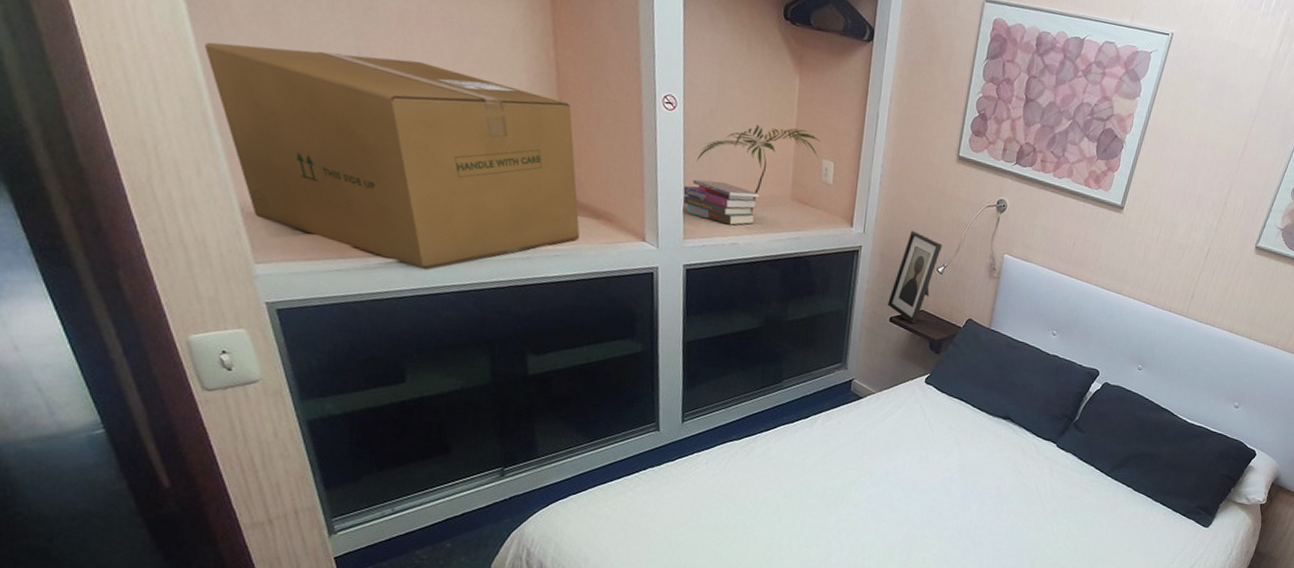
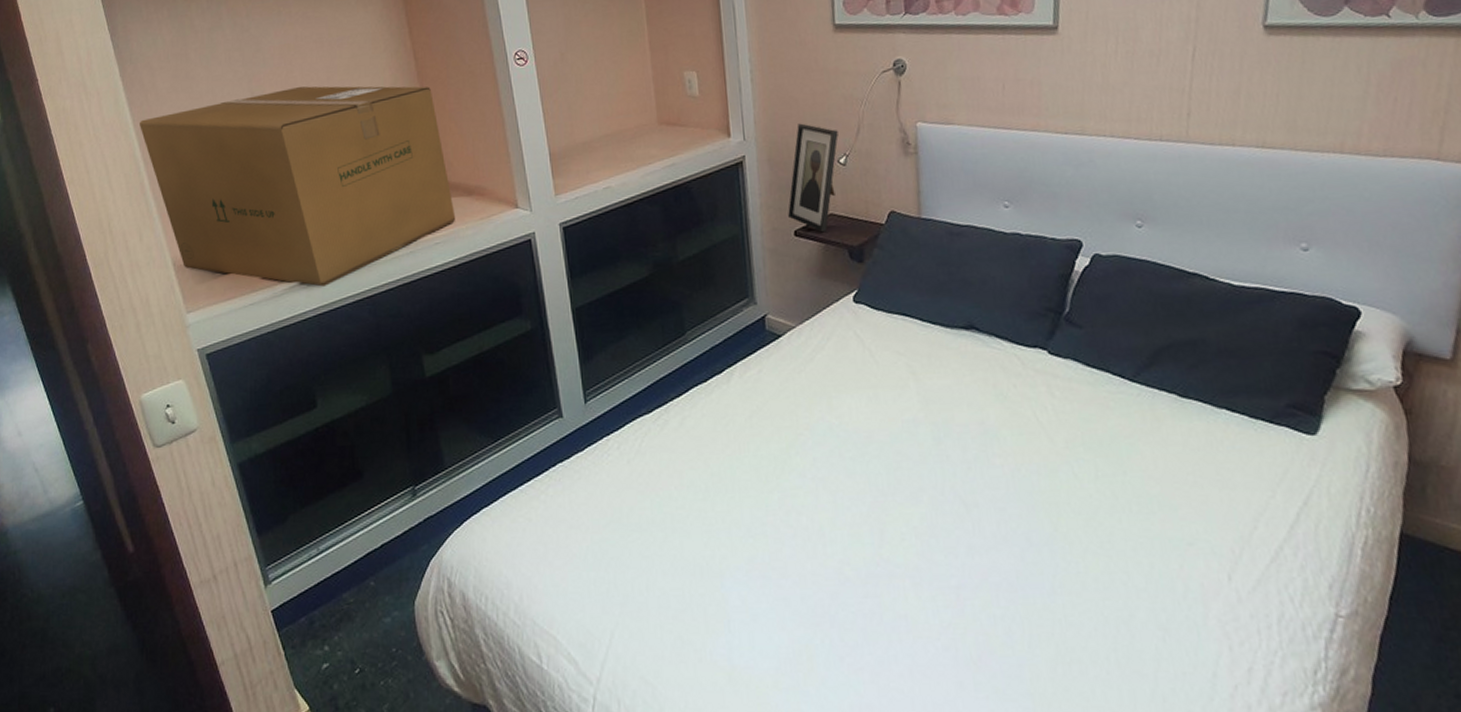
books: present [683,179,760,226] -> none [547,124,625,169]
plant: present [696,125,821,213] -> none [555,46,678,150]

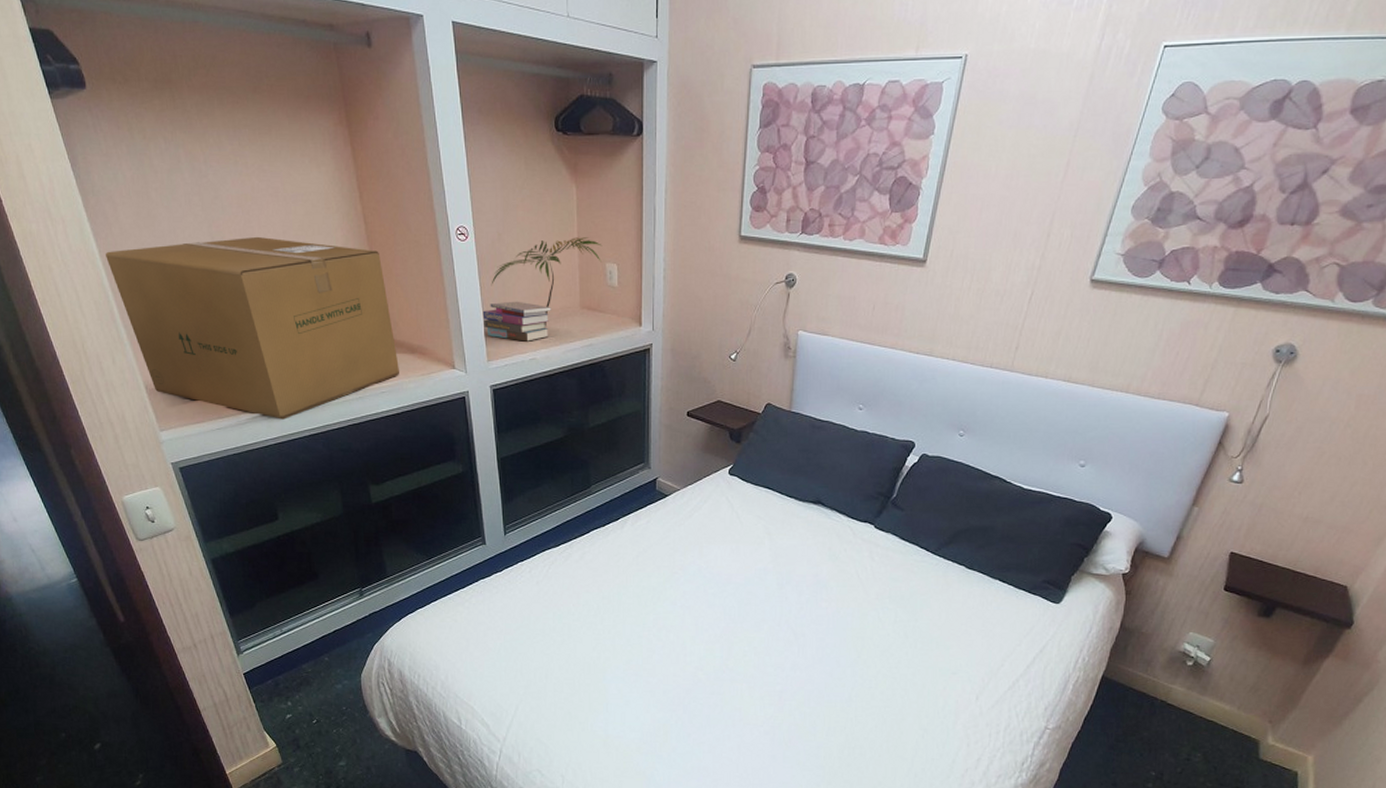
books: none [547,124,625,169] -> present [482,301,551,342]
plant: none [555,46,678,150] -> present [491,236,603,327]
picture frame: present [788,123,838,233] -> none [684,321,732,416]

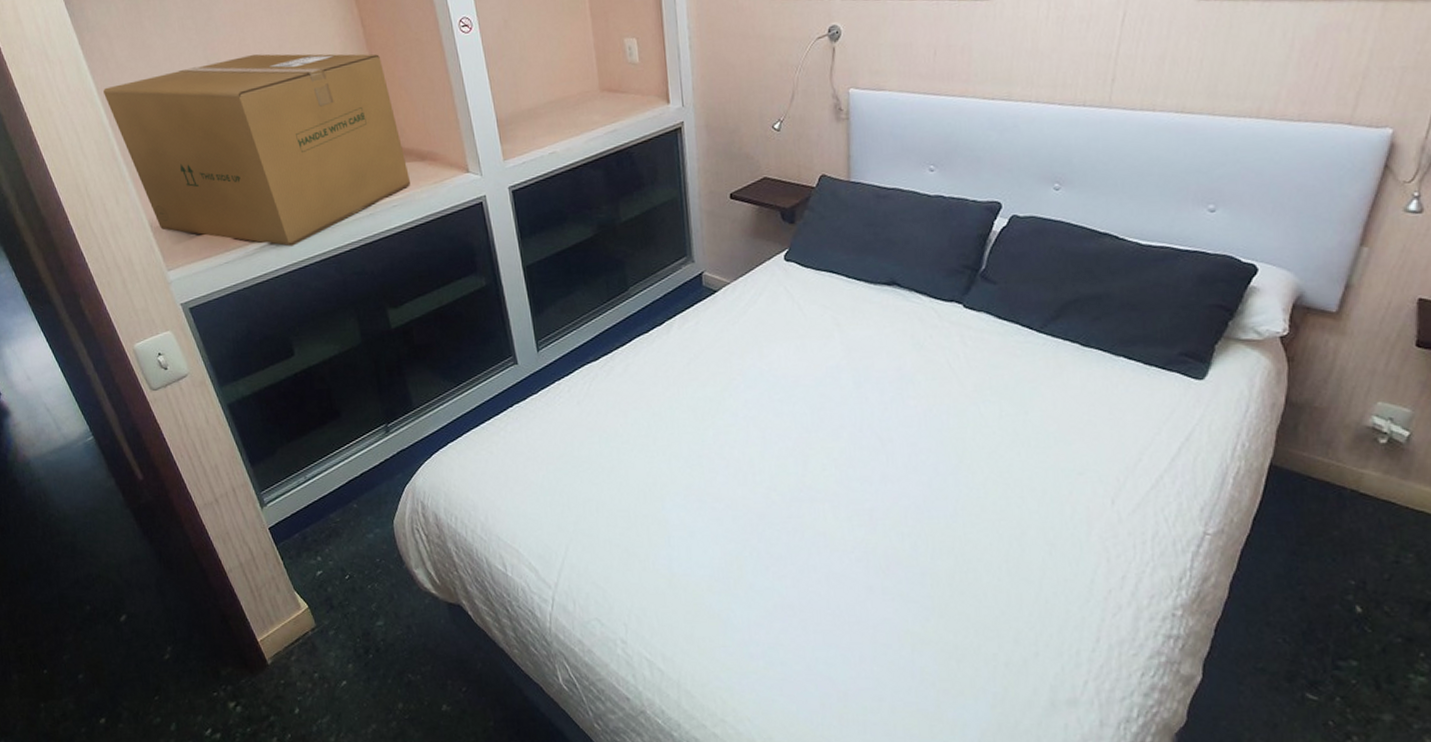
books: present [482,301,551,342] -> none [494,91,569,135]
plant: present [491,236,603,327] -> none [500,12,619,116]

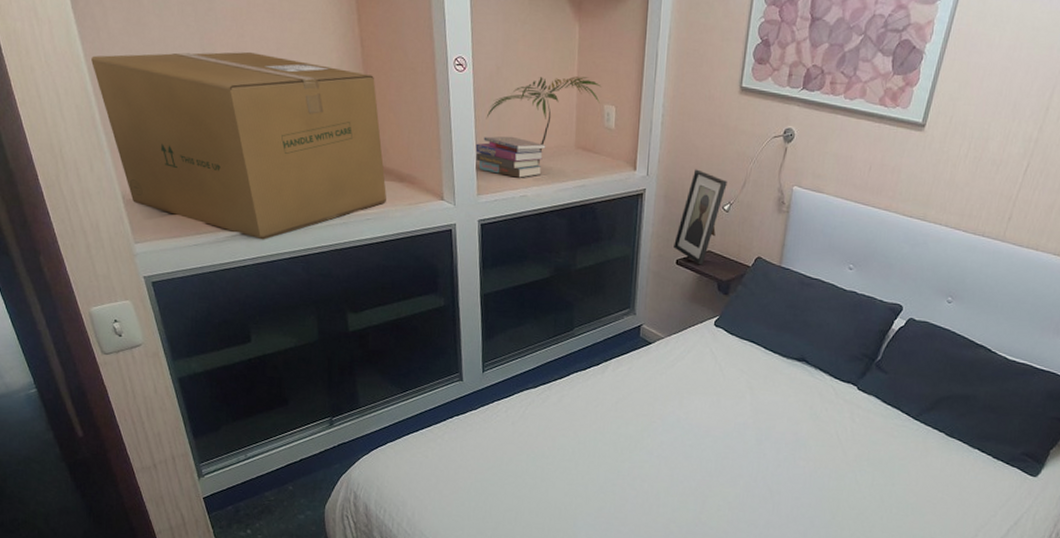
books: none [494,91,569,135] -> present [475,136,546,178]
plant: none [500,12,619,116] -> present [486,75,602,165]
picture frame: none [724,89,773,196] -> present [674,169,727,265]

